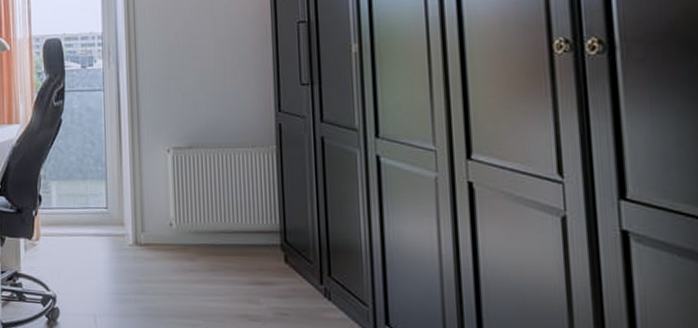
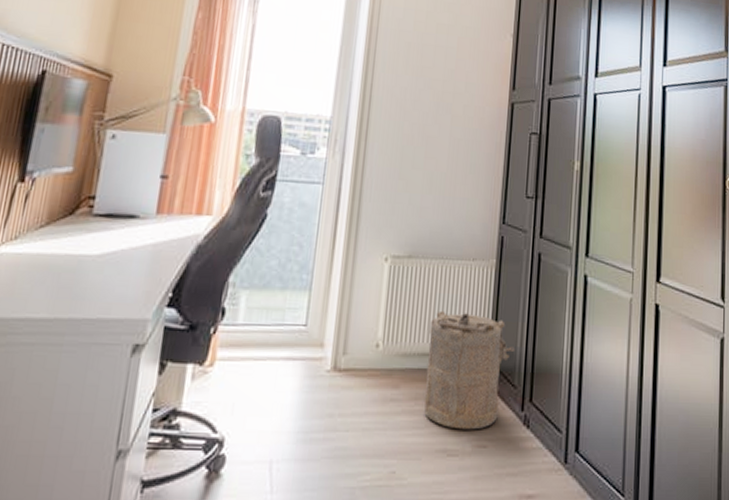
laundry hamper: none [217,193,307,299] -> present [424,310,515,430]

